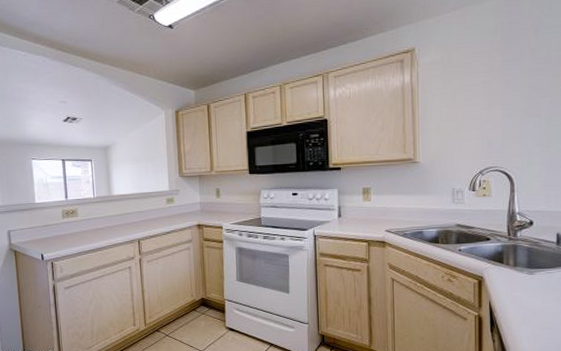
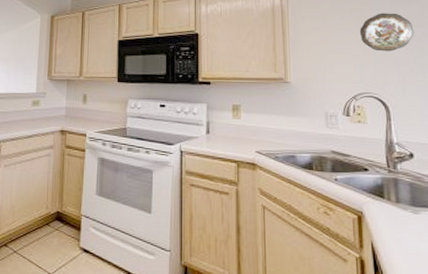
decorative plate: none [489,83,544,125] -> present [359,13,414,52]

